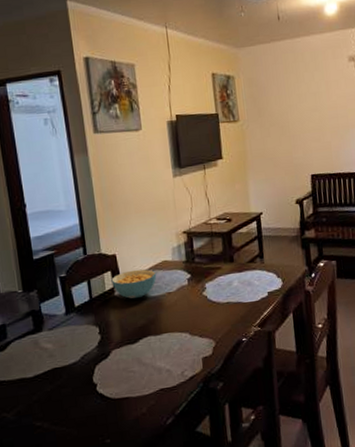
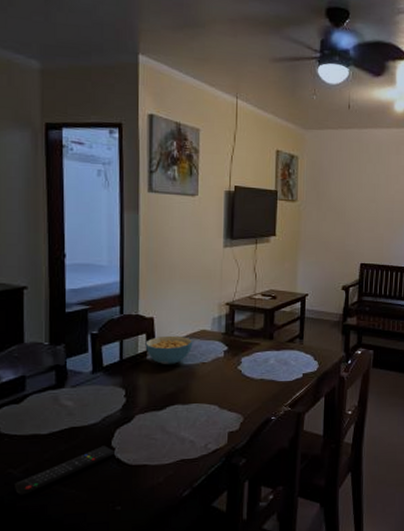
remote control: none [10,383,98,437] -> present [15,446,116,495]

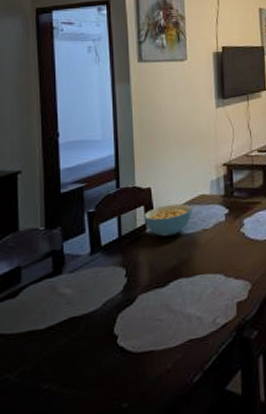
remote control: present [15,446,116,495] -> none [11,334,119,404]

